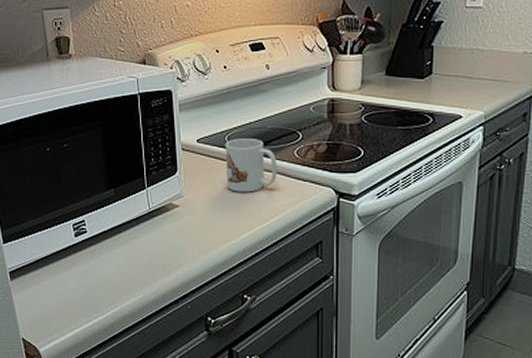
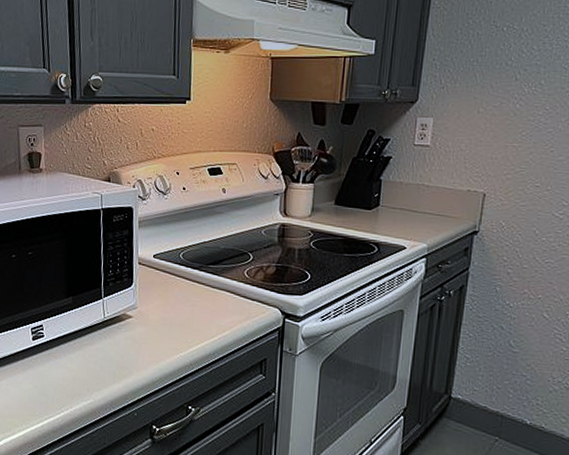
mug: present [225,138,277,193] -> none [178,256,228,308]

